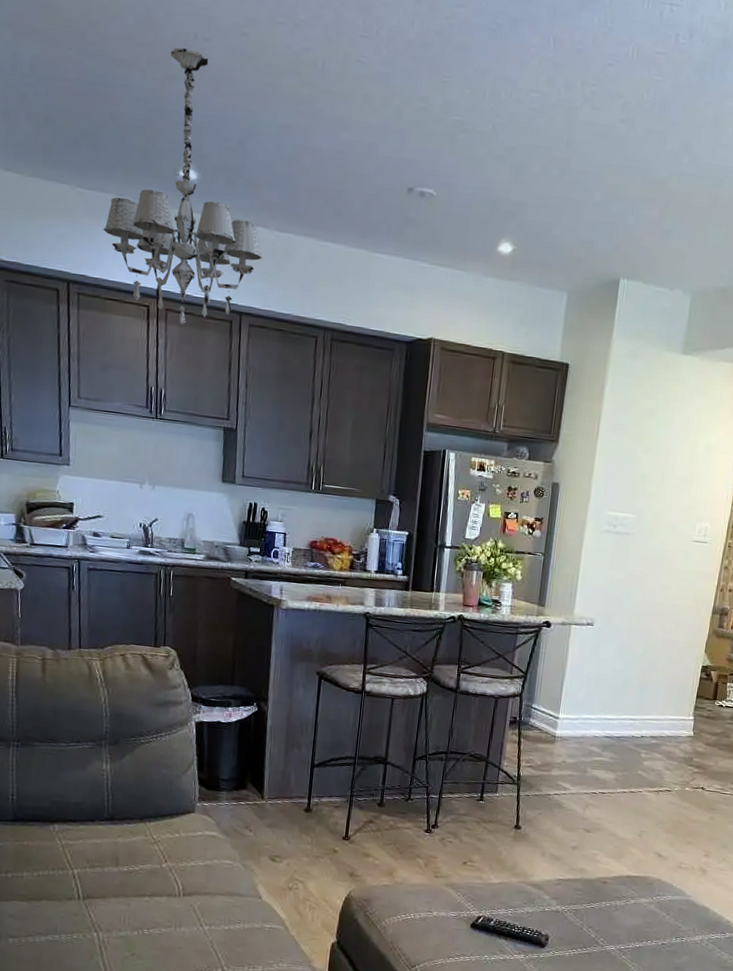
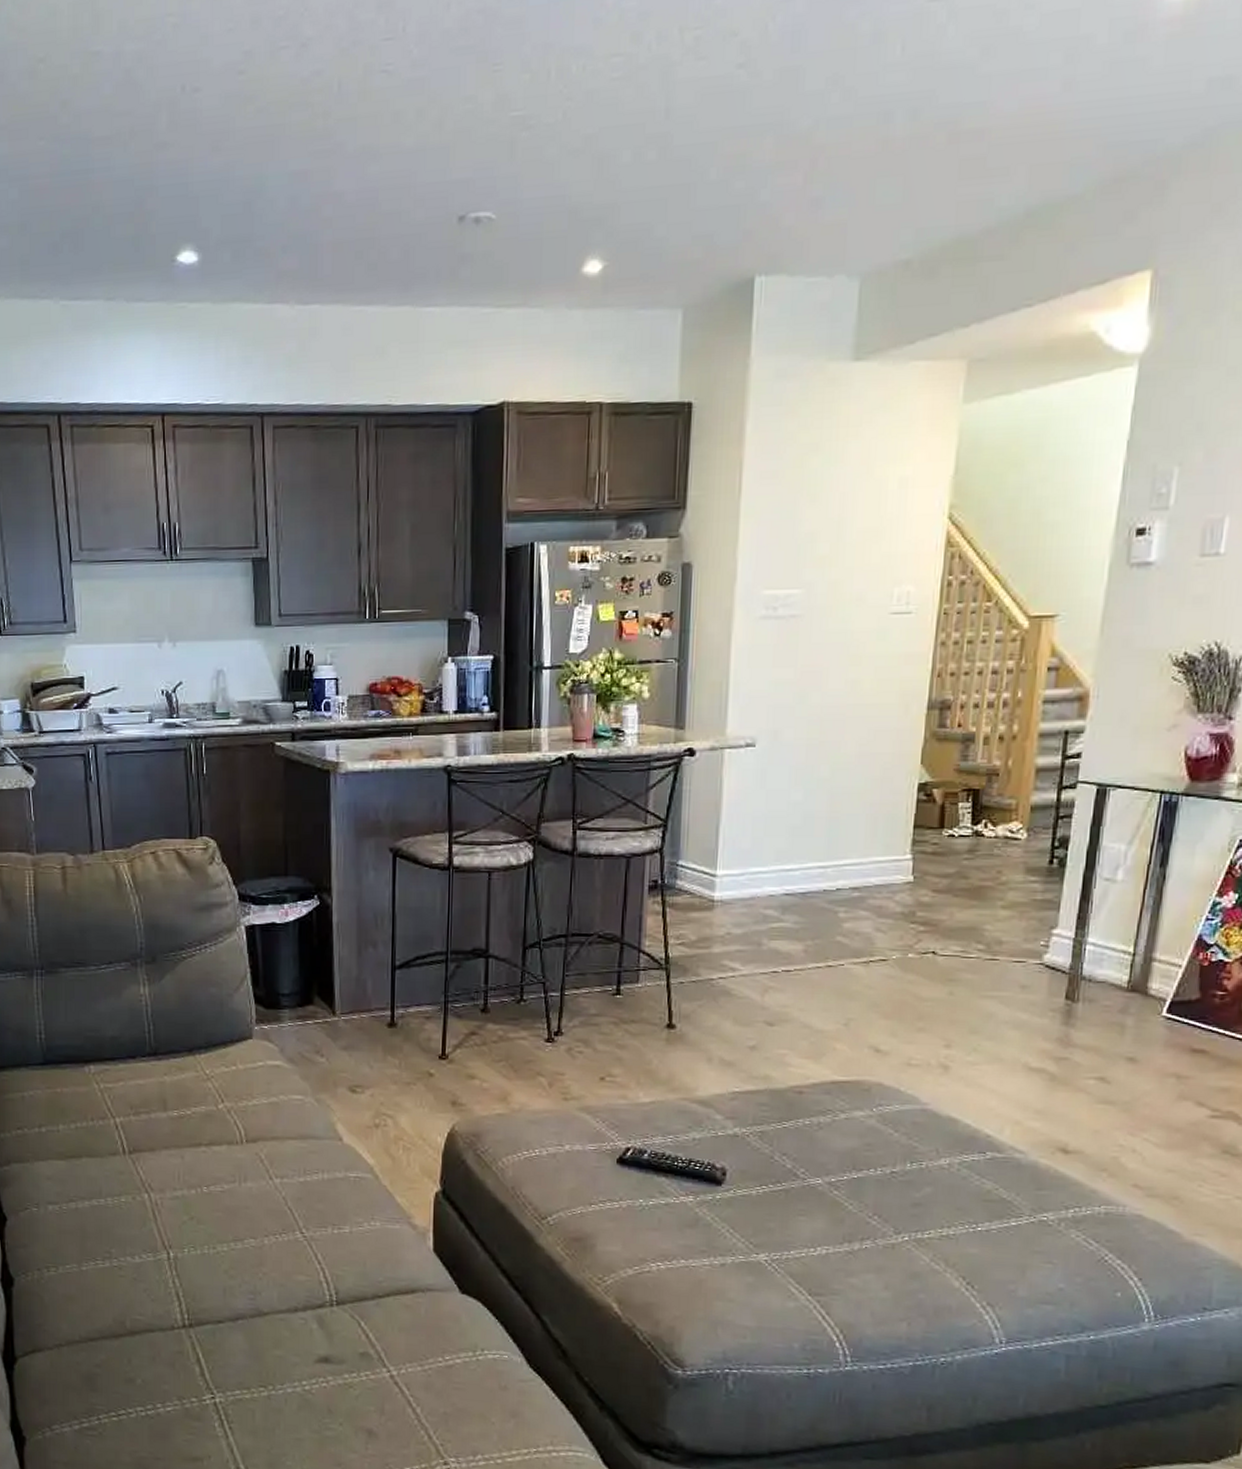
chandelier: present [103,47,263,326] -> none [94,106,283,443]

